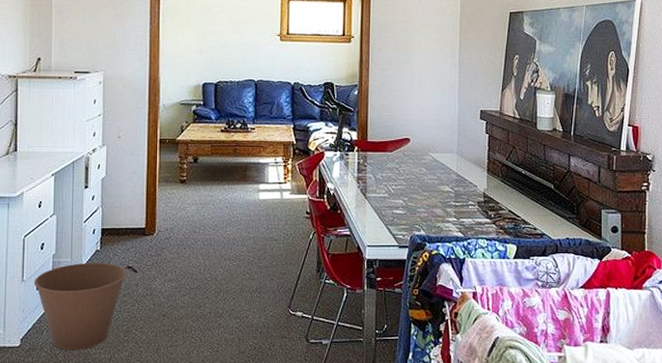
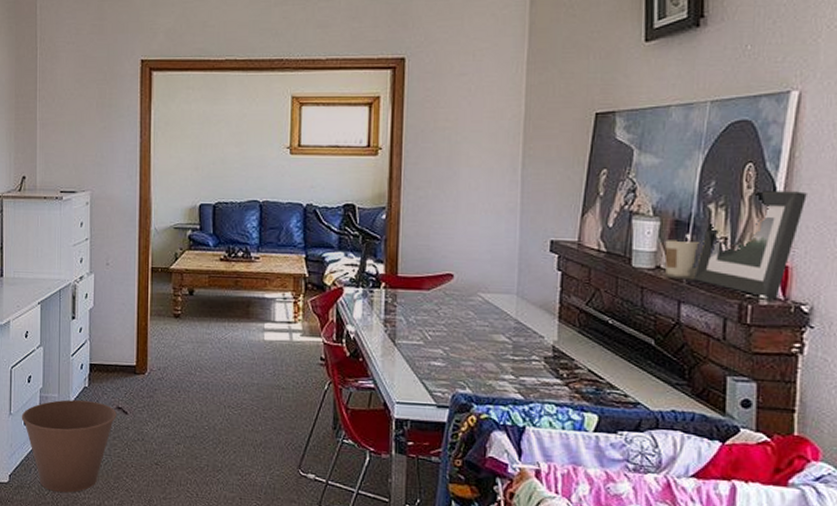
candle: none [559,104,585,139] -> present [664,234,704,280]
picture frame: none [577,72,648,151] -> present [692,191,807,299]

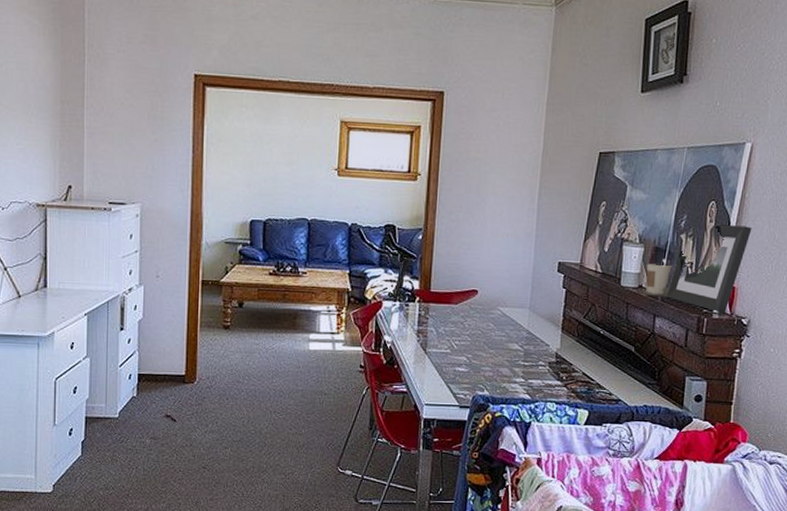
basket: present [21,399,117,493] -> none [66,409,165,499]

